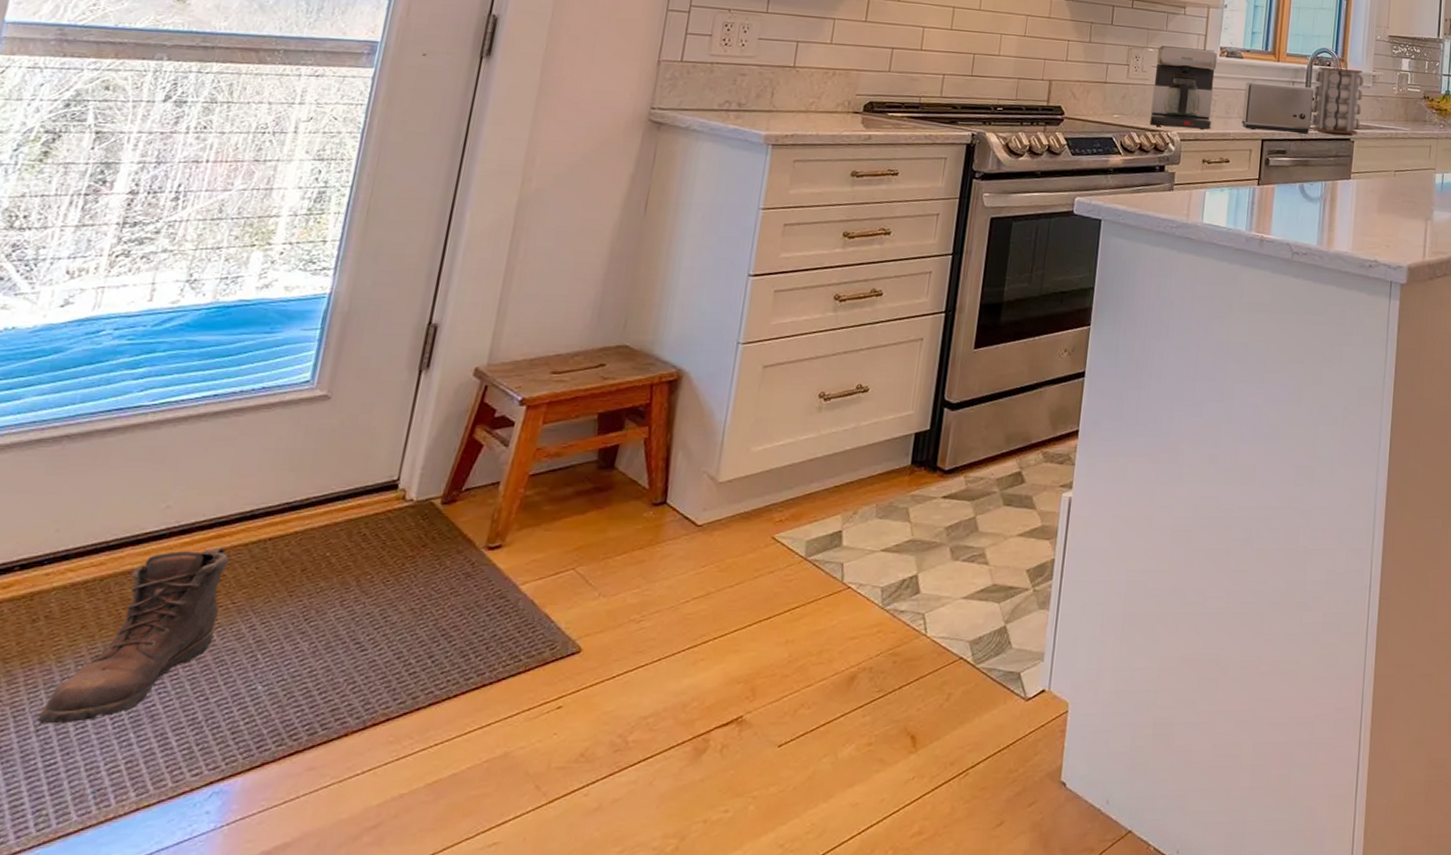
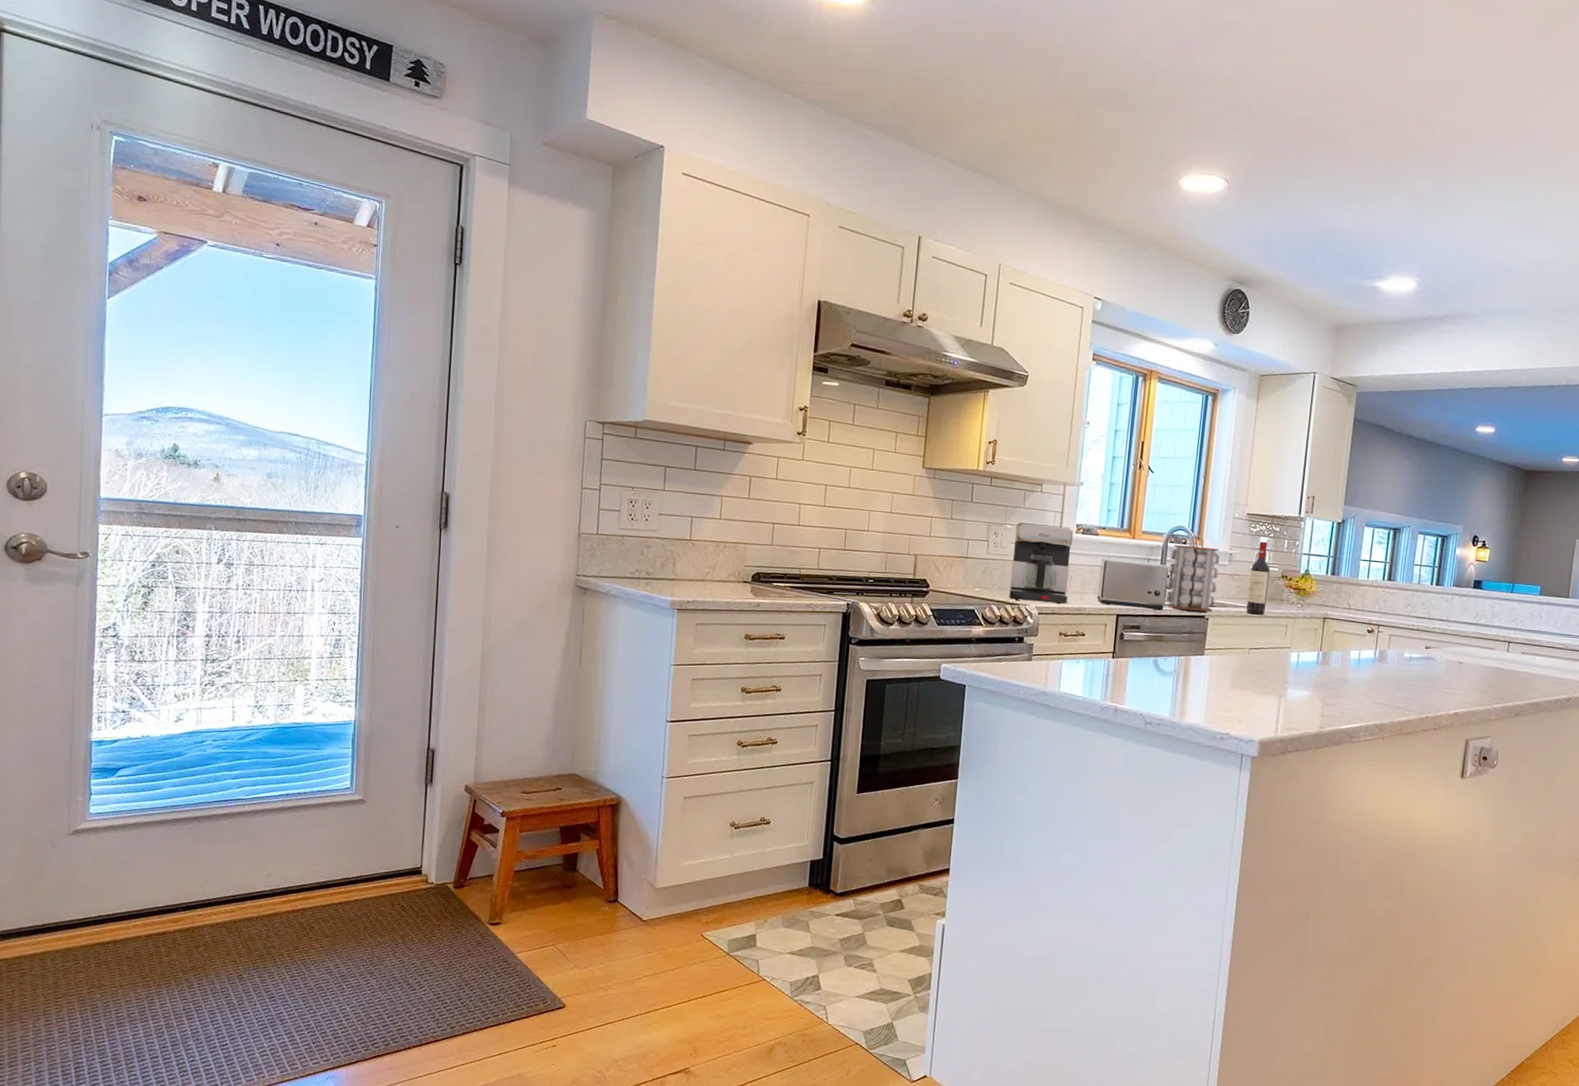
boot: present [37,547,229,725] -> none [210,906,315,1019]
wine bottle: none [1390,63,1413,137] -> present [1245,541,1271,615]

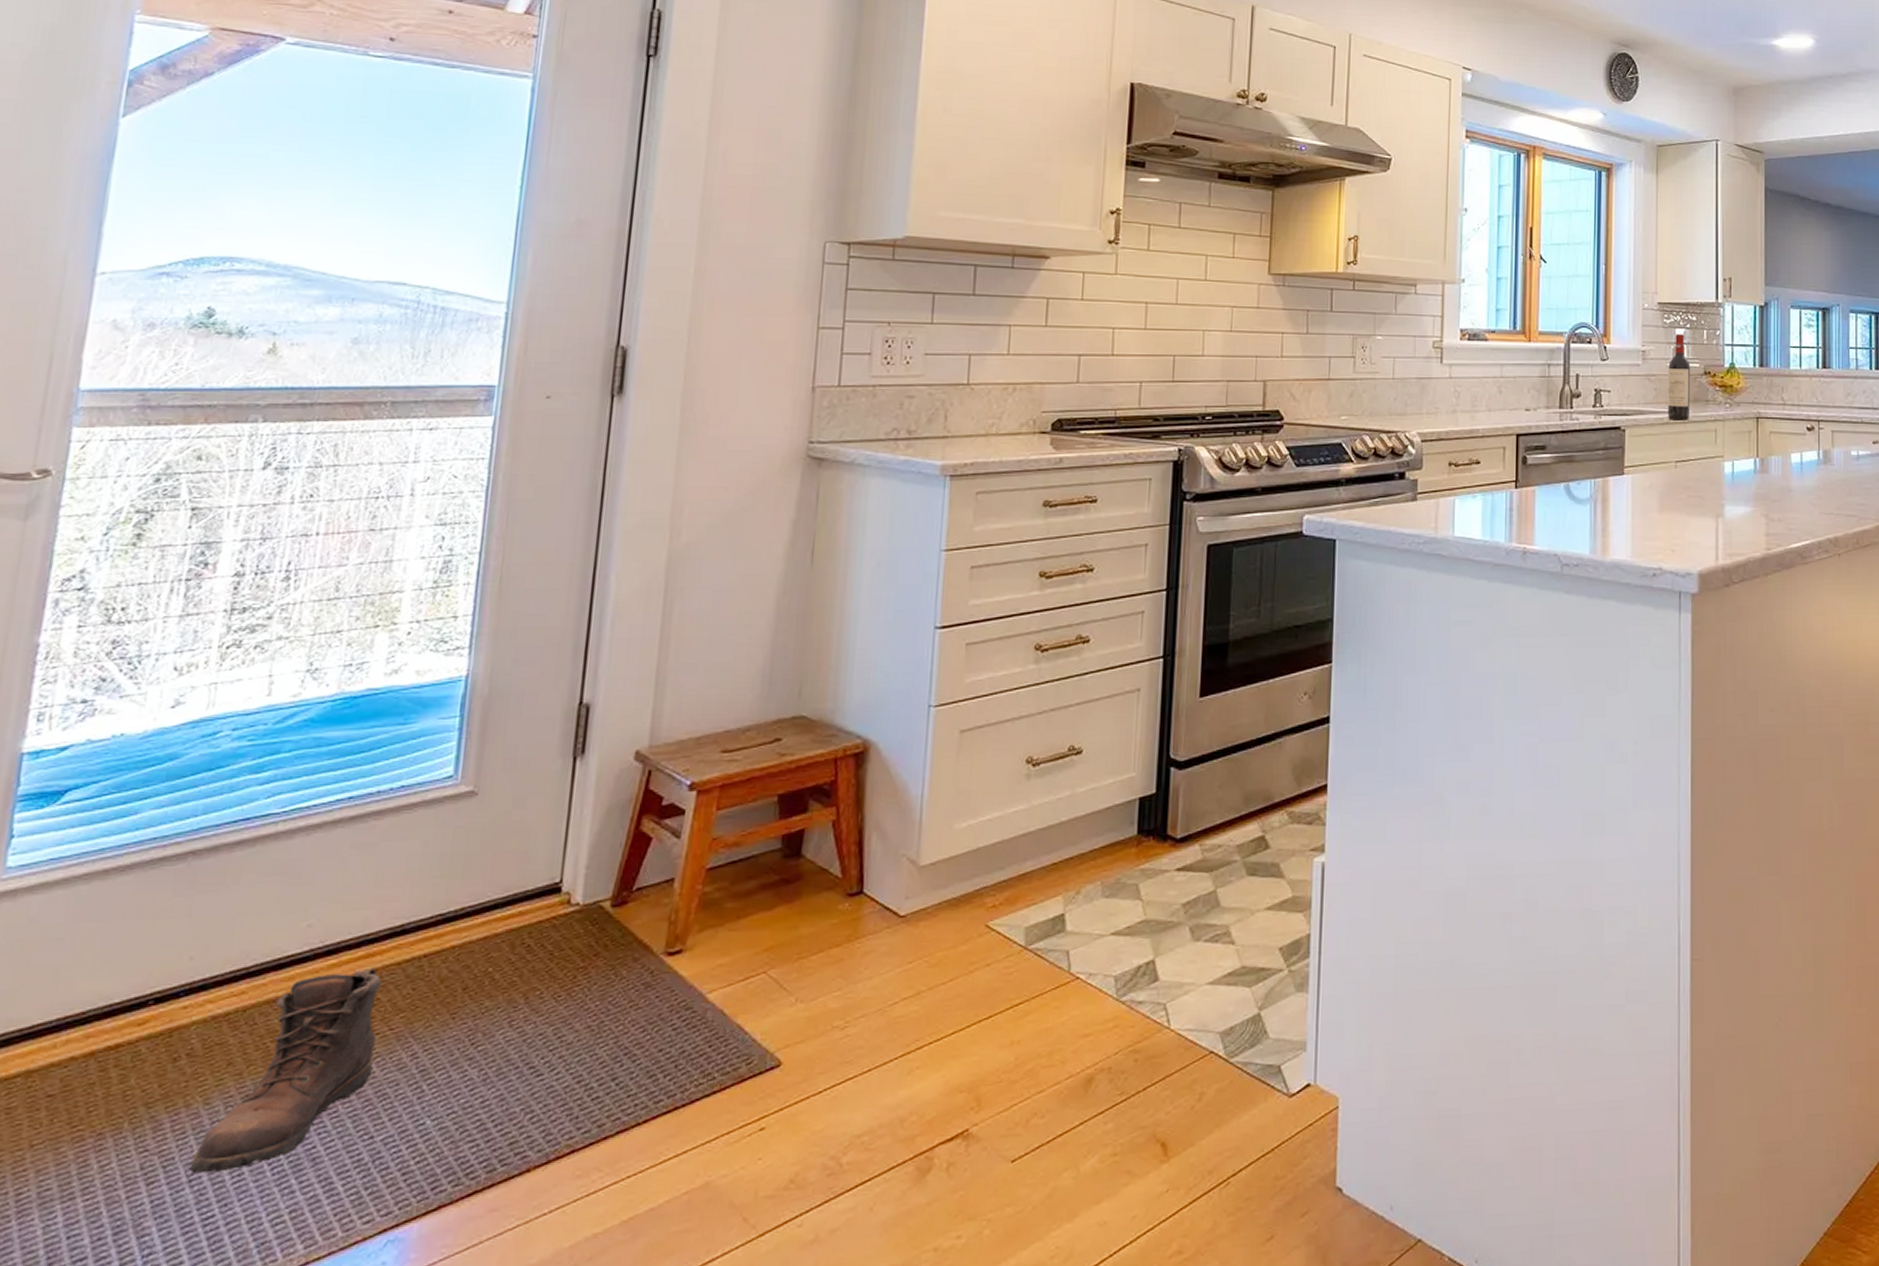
boot: none [210,906,315,1019] -> present [189,967,382,1174]
coffee maker: present [1009,522,1074,605] -> none [1384,332,1458,428]
toaster: present [1096,558,1170,610] -> none [1491,367,1576,425]
spice rack: present [1165,535,1220,613] -> none [1573,332,1631,424]

